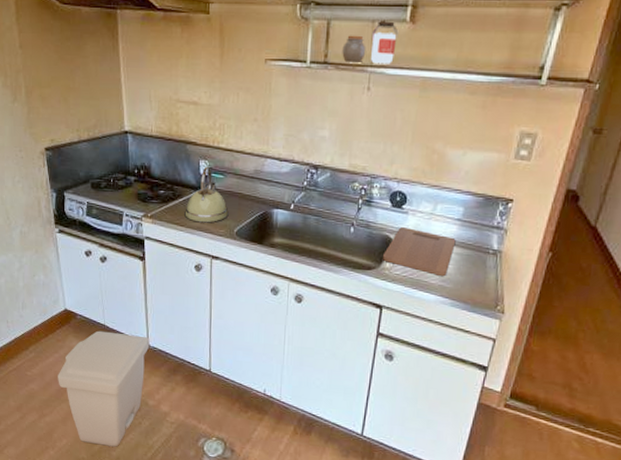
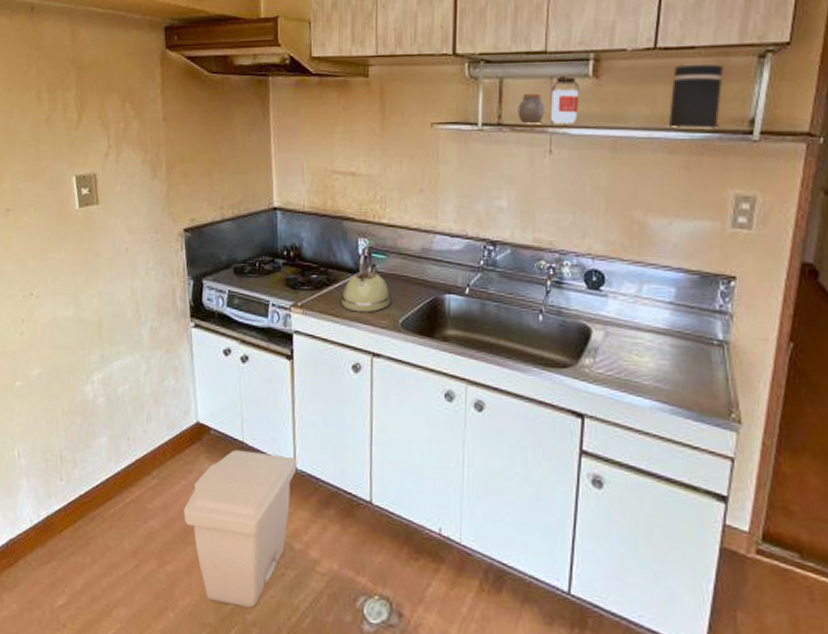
cutting board: present [382,227,456,277] -> none [579,314,670,376]
cylinder: none [472,13,523,72] -> present [669,63,723,127]

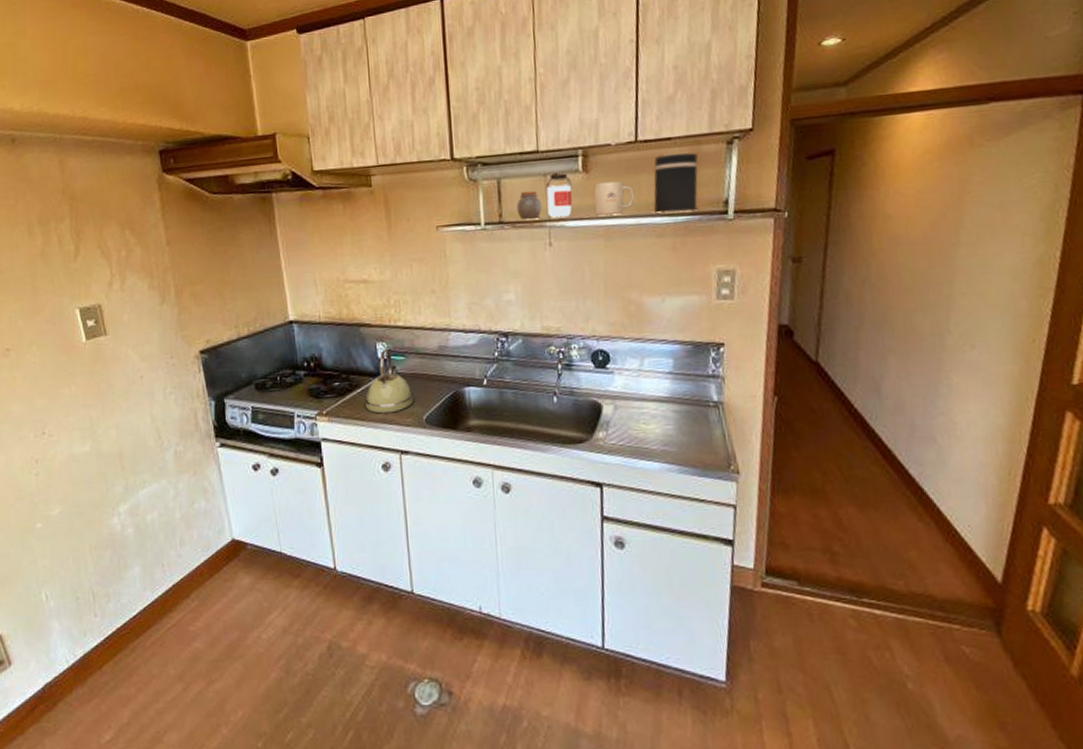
trash can: present [184,449,297,608] -> none [227,560,337,711]
mug: none [603,89,648,126] -> present [593,181,635,216]

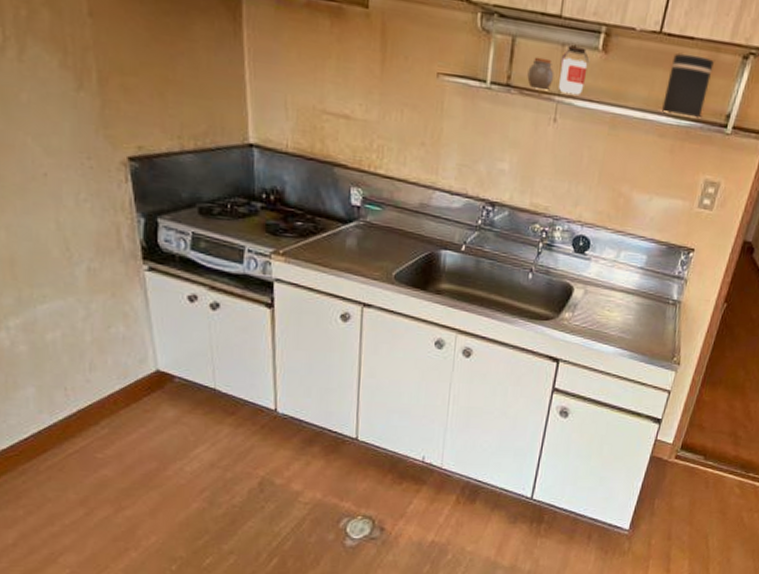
kettle: present [364,348,415,414] -> none [329,195,386,264]
mug: present [593,181,635,216] -> none [605,66,648,106]

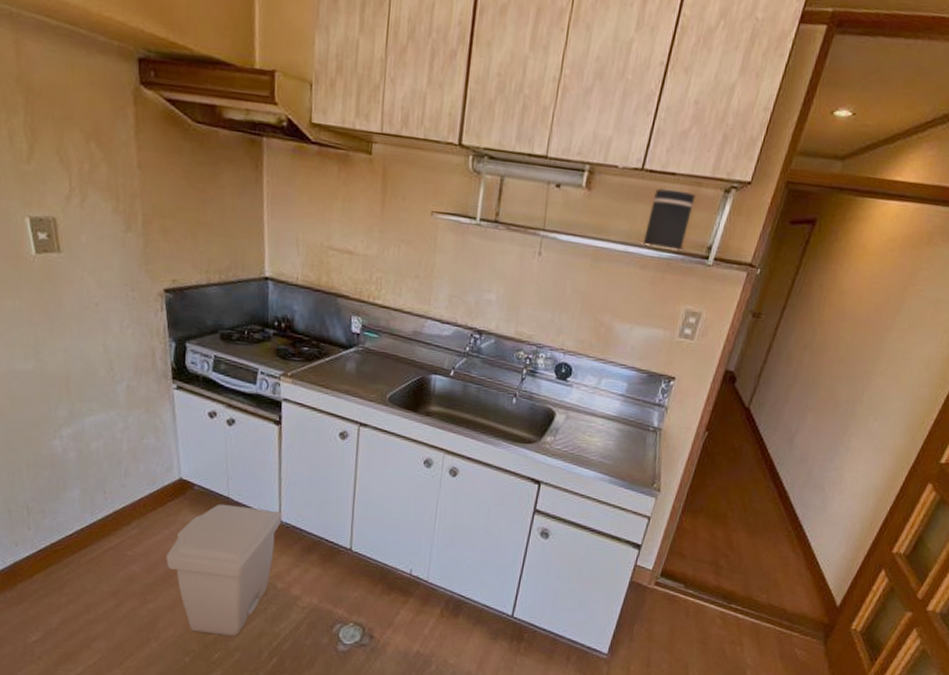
trash can: none [144,396,279,539] -> present [166,503,282,637]
jar: present [527,57,554,89] -> none [514,195,540,225]
jar: present [559,45,590,95] -> none [544,183,574,230]

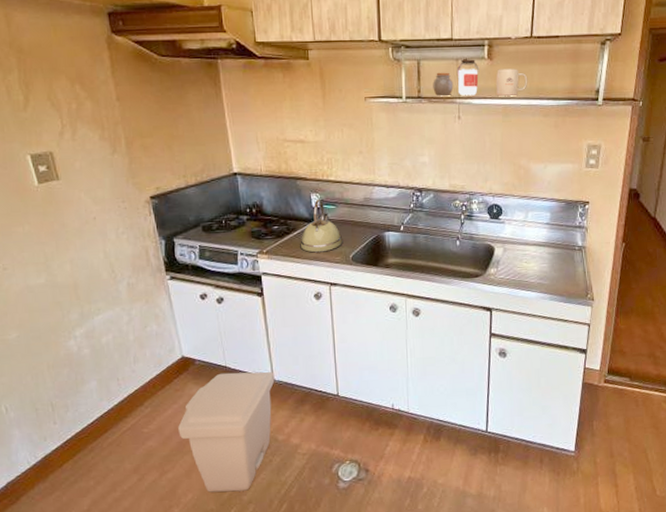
kettle: none [331,323,382,387] -> present [300,199,343,253]
jar: none [514,195,540,225] -> present [433,72,454,96]
jar: none [544,183,574,230] -> present [457,59,480,96]
mug: none [588,202,630,239] -> present [495,68,528,97]
cylinder: present [644,188,695,249] -> none [542,49,578,97]

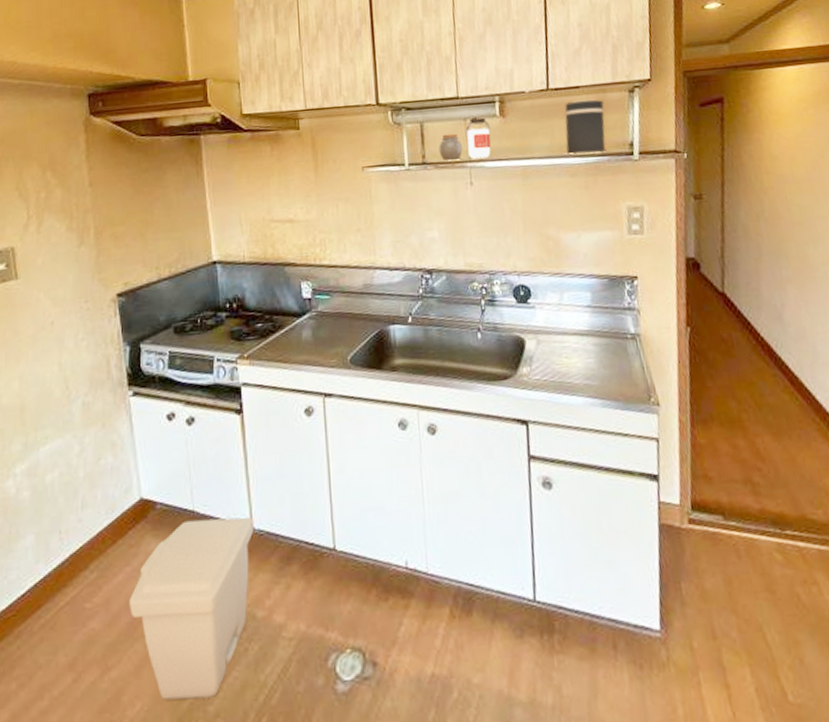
kettle: present [300,199,343,253] -> none [287,287,340,356]
mug: present [495,68,528,97] -> none [510,125,549,157]
cylinder: none [542,49,578,97] -> present [565,99,605,154]

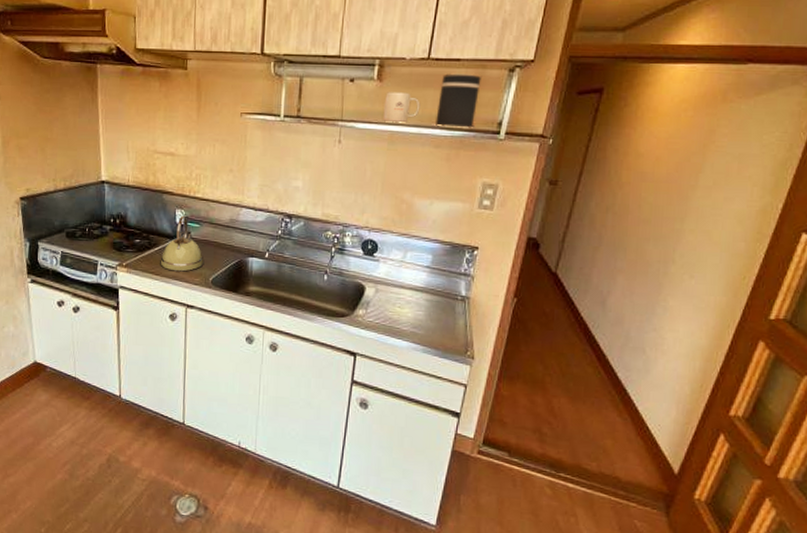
trash can: present [129,517,254,700] -> none [24,383,122,508]
kettle: none [287,287,340,356] -> present [160,215,204,272]
jar: present [439,133,463,160] -> none [314,91,337,117]
jar: present [465,117,492,159] -> none [341,79,367,119]
mug: none [510,125,549,157] -> present [383,92,421,123]

